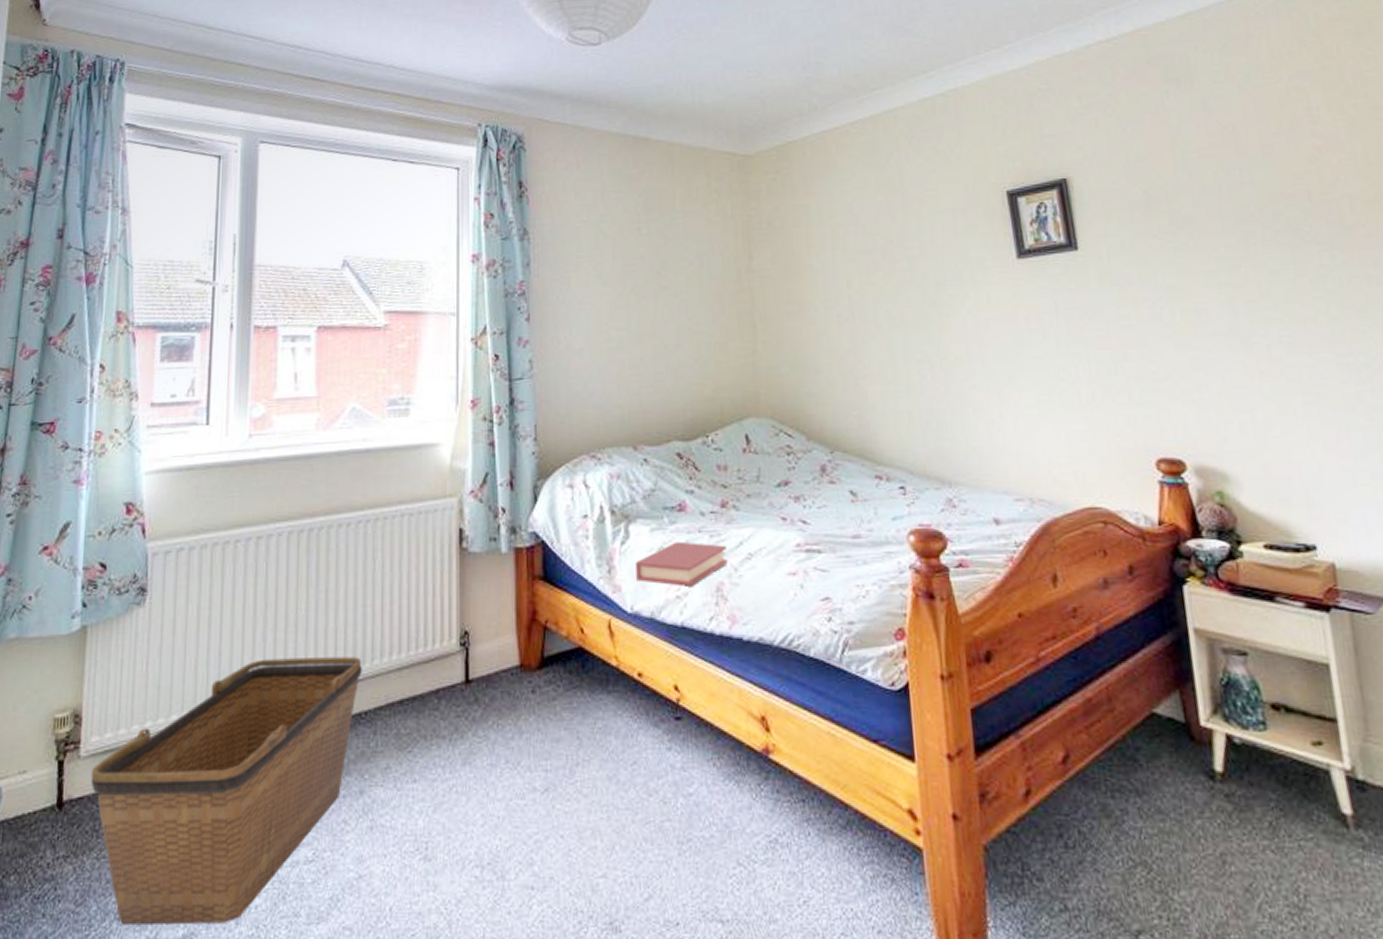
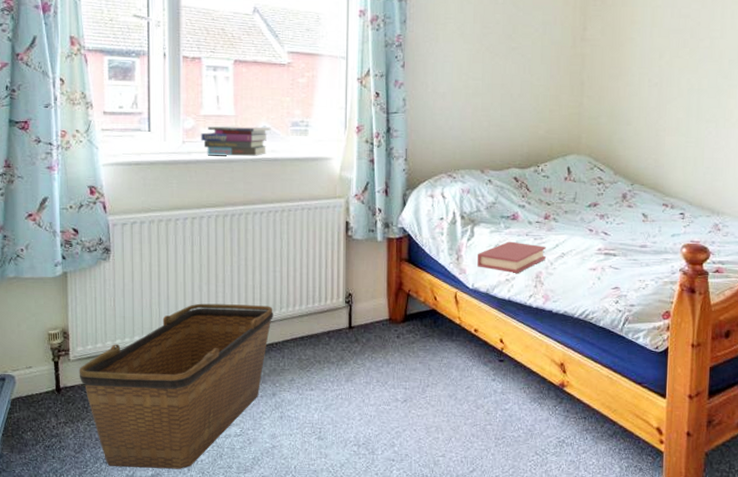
books: none [273,408,362,452] -> present [201,125,271,156]

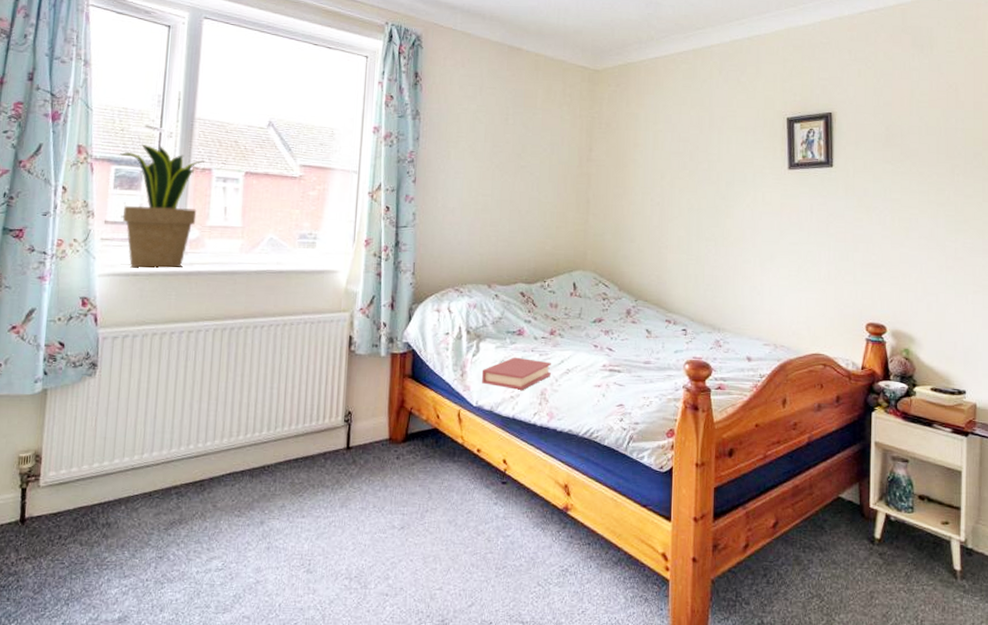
bicycle basket: present [79,303,273,469] -> none [48,422,268,610]
potted plant: none [111,33,194,158] -> present [120,144,205,269]
books: present [201,125,271,156] -> none [205,237,278,268]

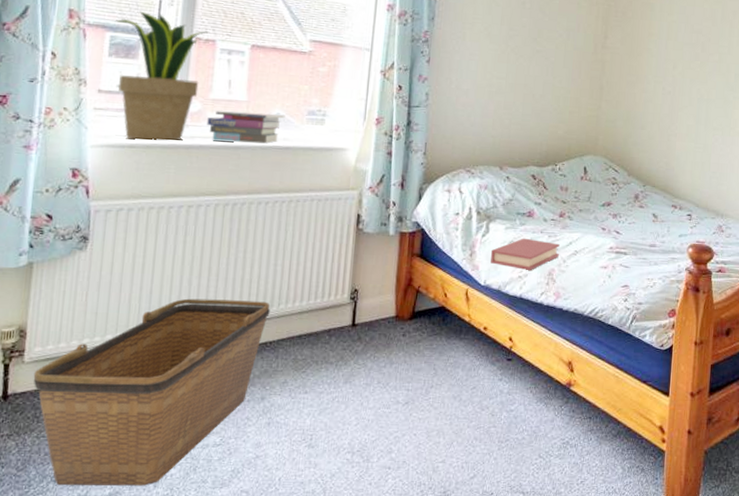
bicycle basket: none [48,422,268,610] -> present [33,298,271,486]
books: none [205,237,278,268] -> present [207,111,285,144]

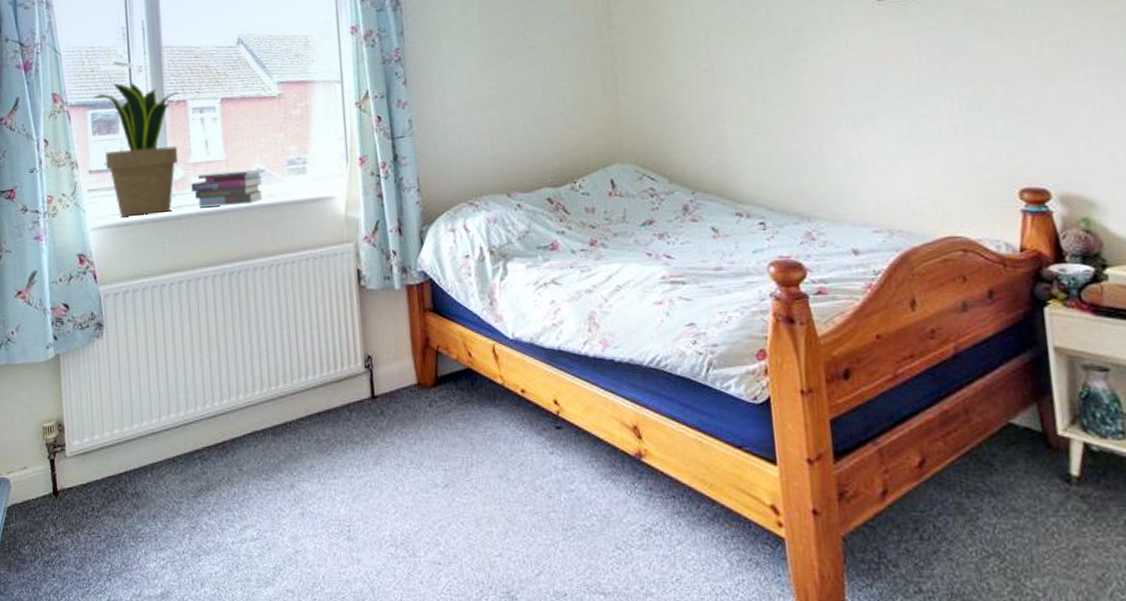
bicycle basket: present [33,298,271,486] -> none [76,377,284,585]
book: present [491,238,560,271] -> none [514,276,598,317]

